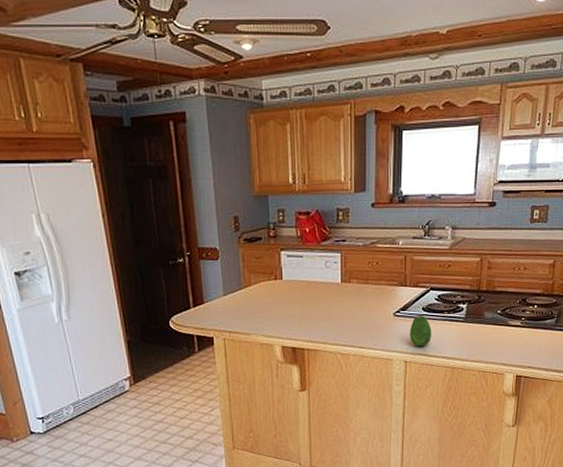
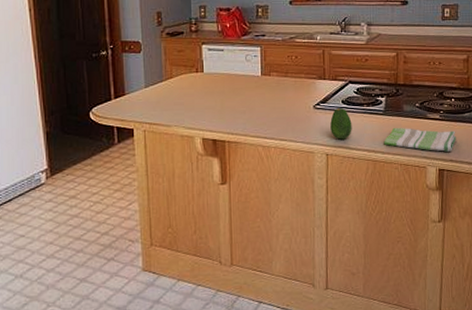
dish towel: none [463,334,536,359] -> present [384,127,456,152]

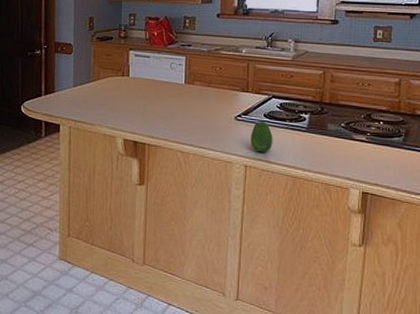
dish towel: present [384,127,456,152] -> none [305,145,383,175]

